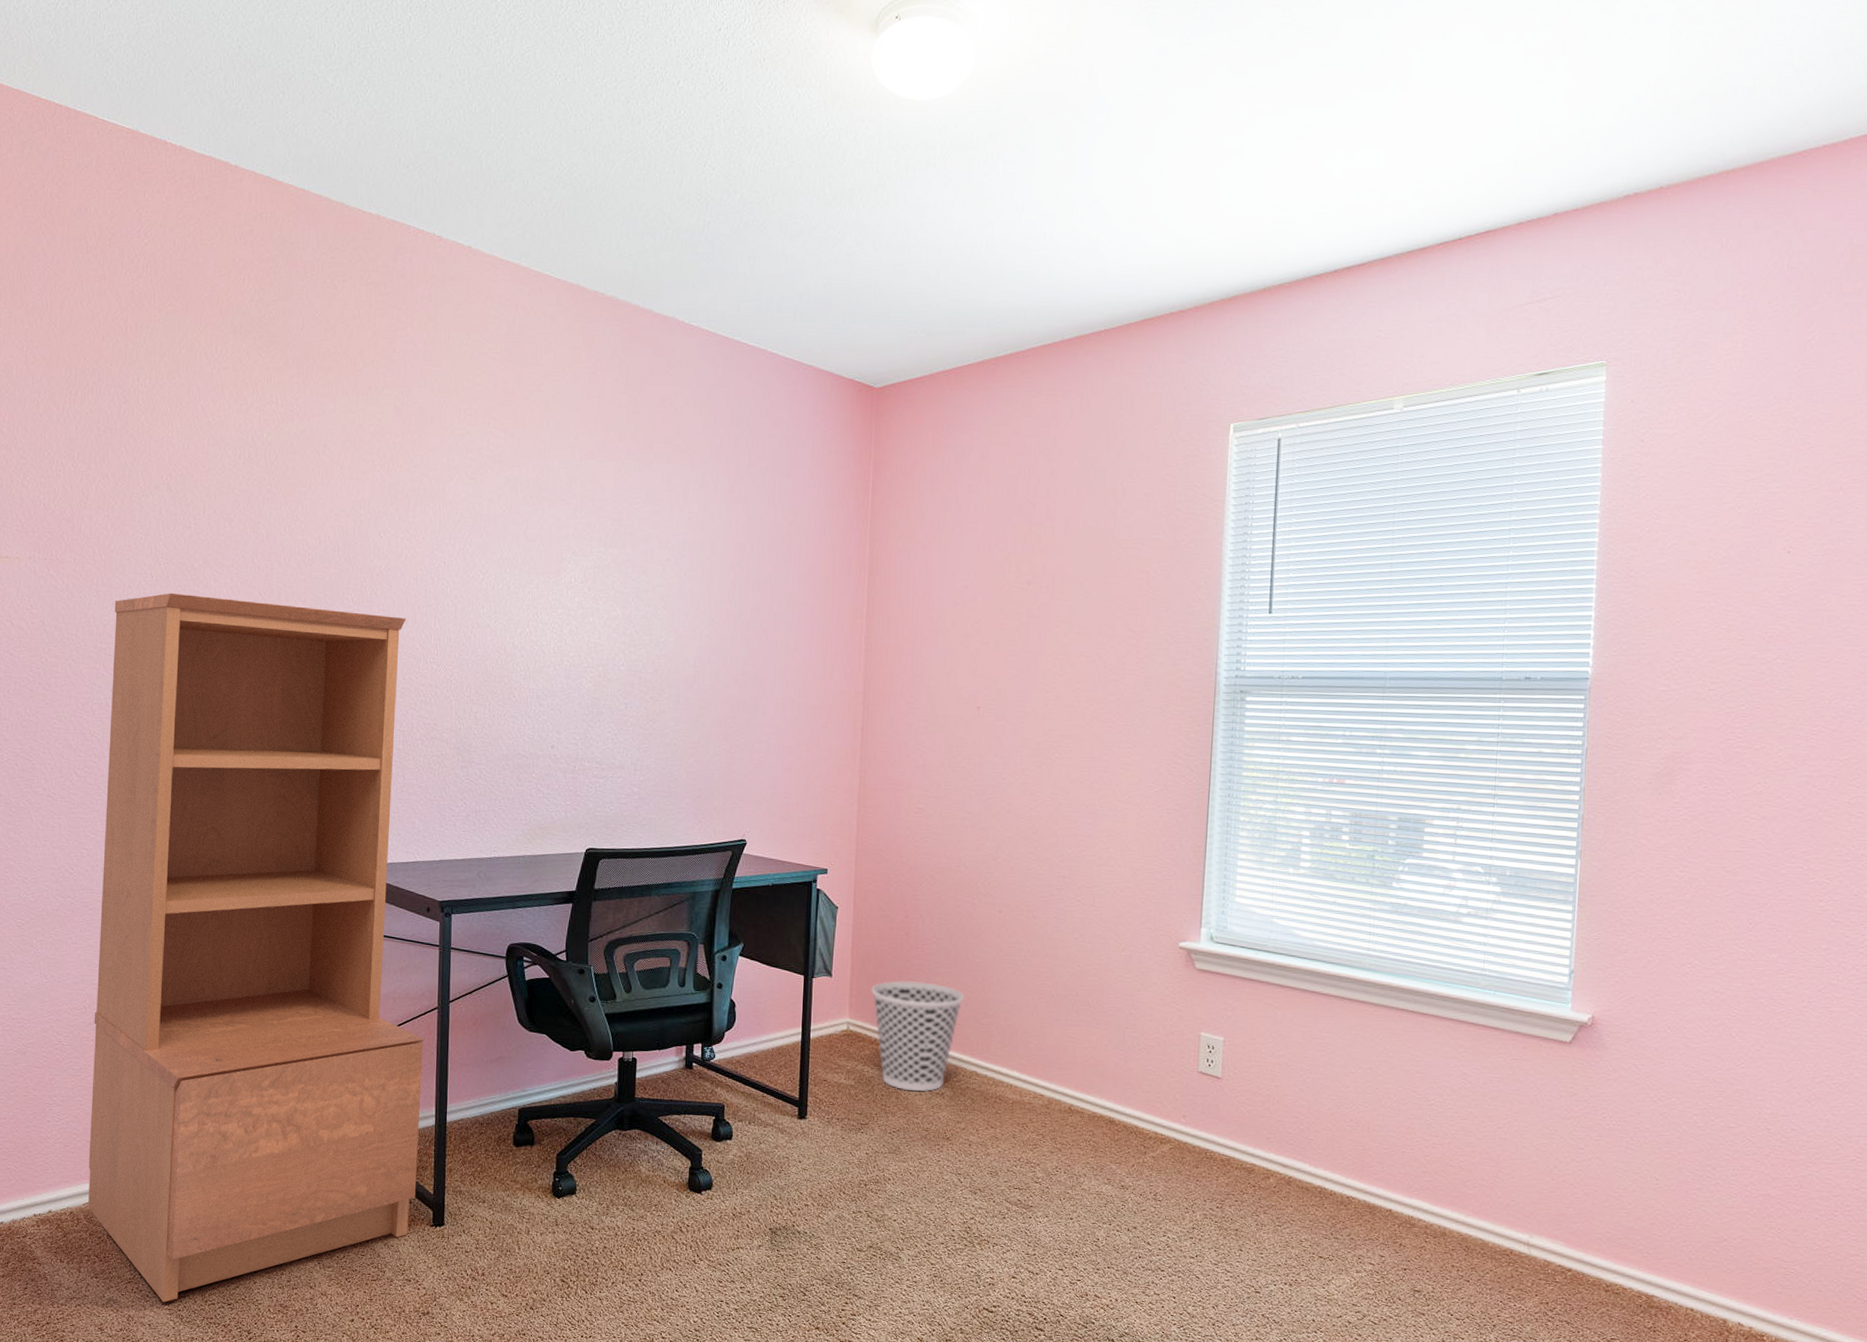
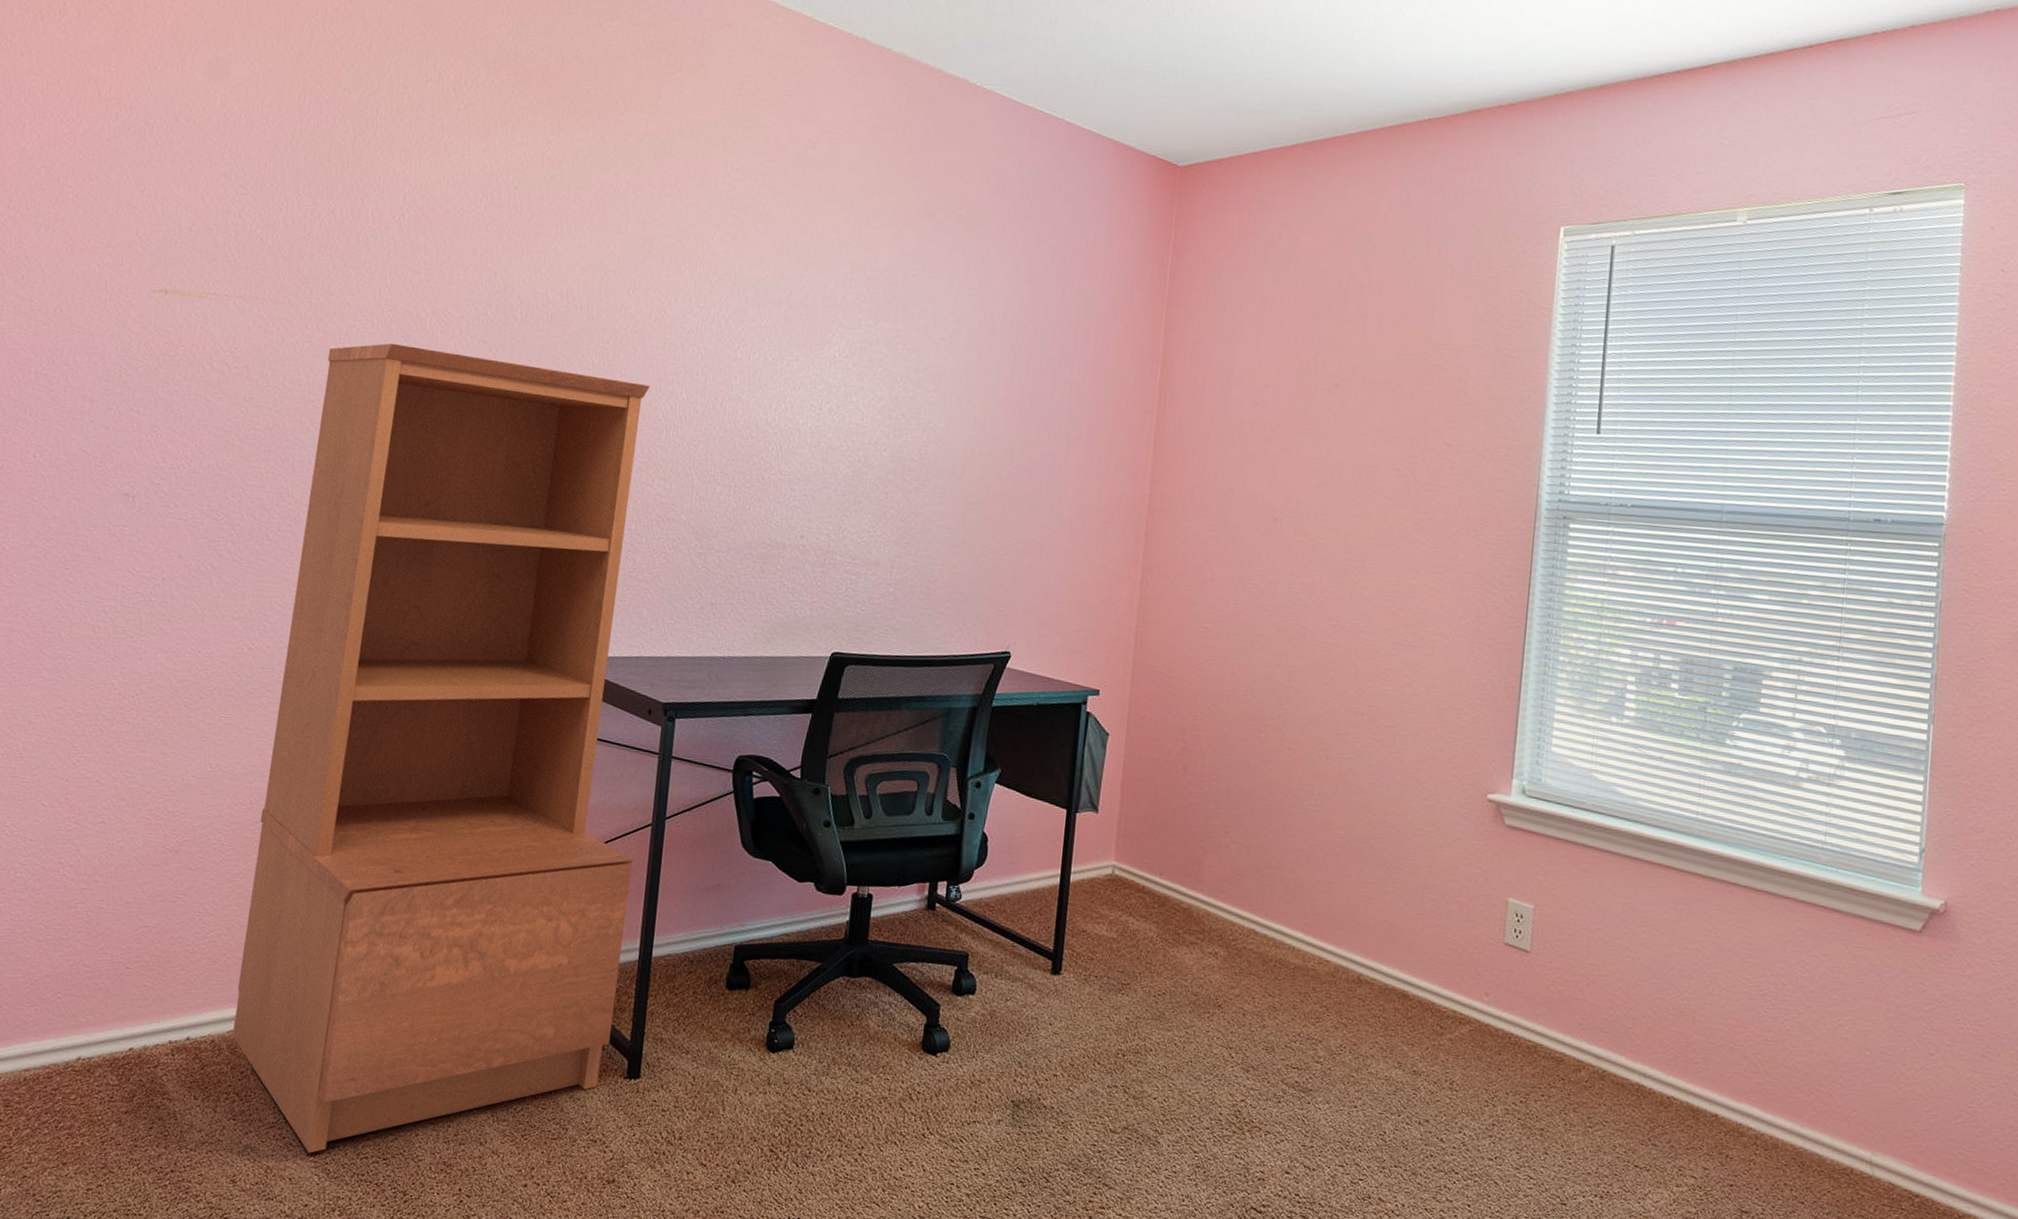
wastebasket: present [871,980,964,1091] -> none [1141,820,1245,950]

